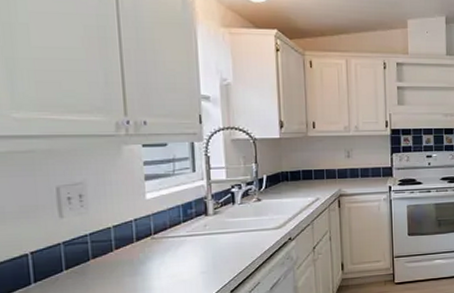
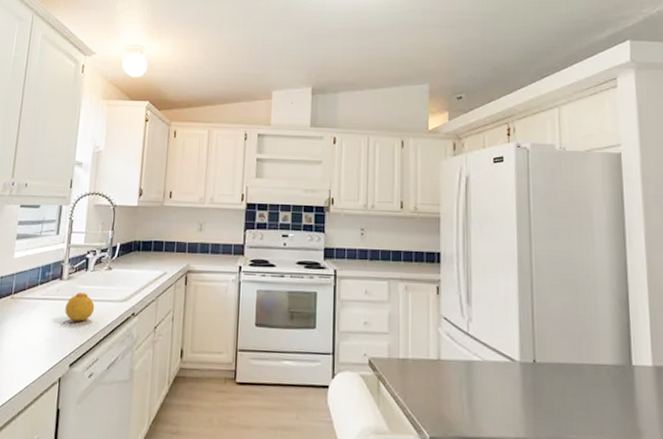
fruit: none [216,225,249,252] -> present [65,292,95,322]

